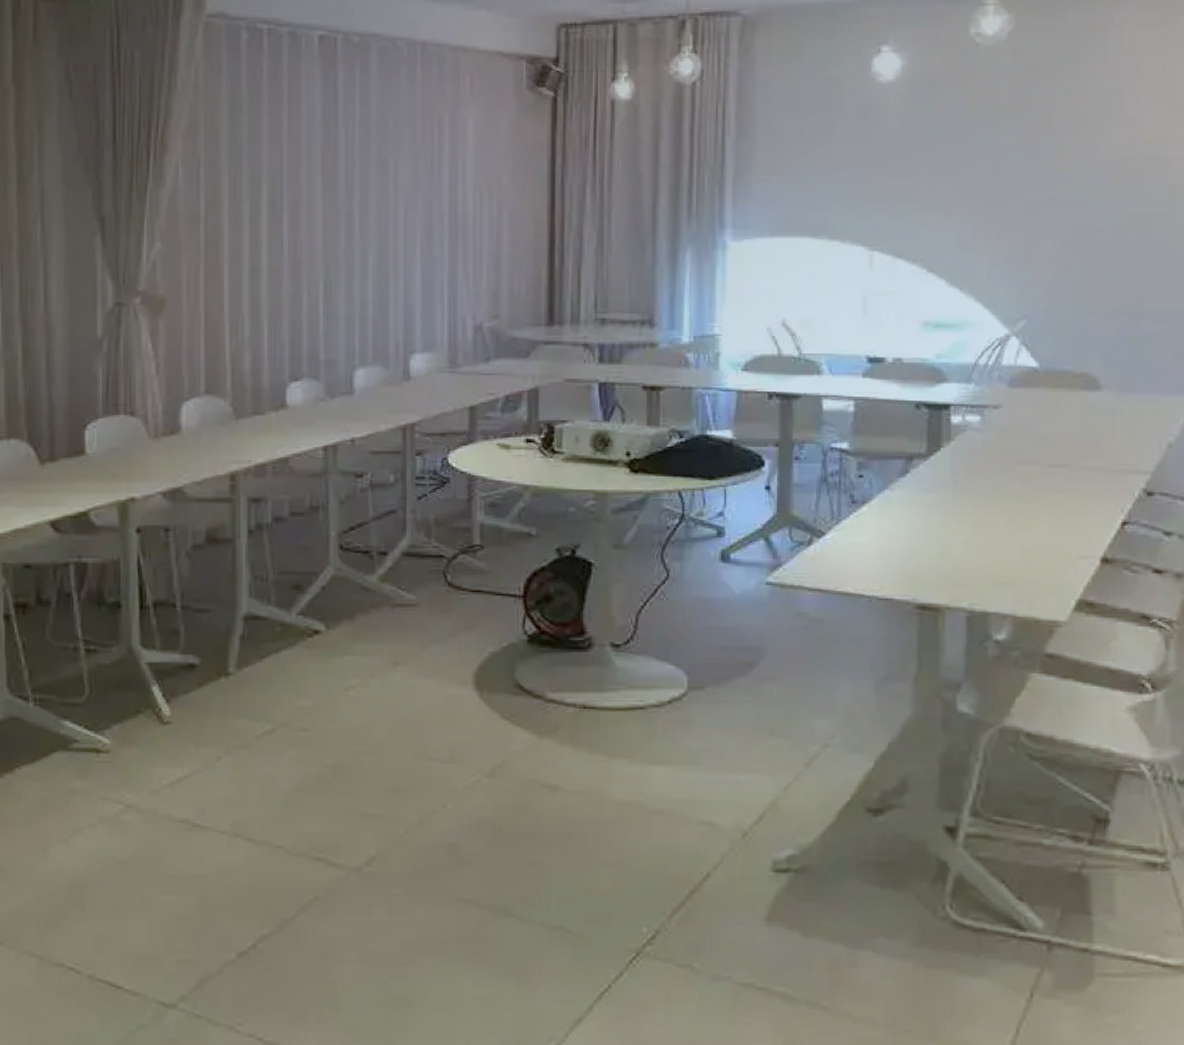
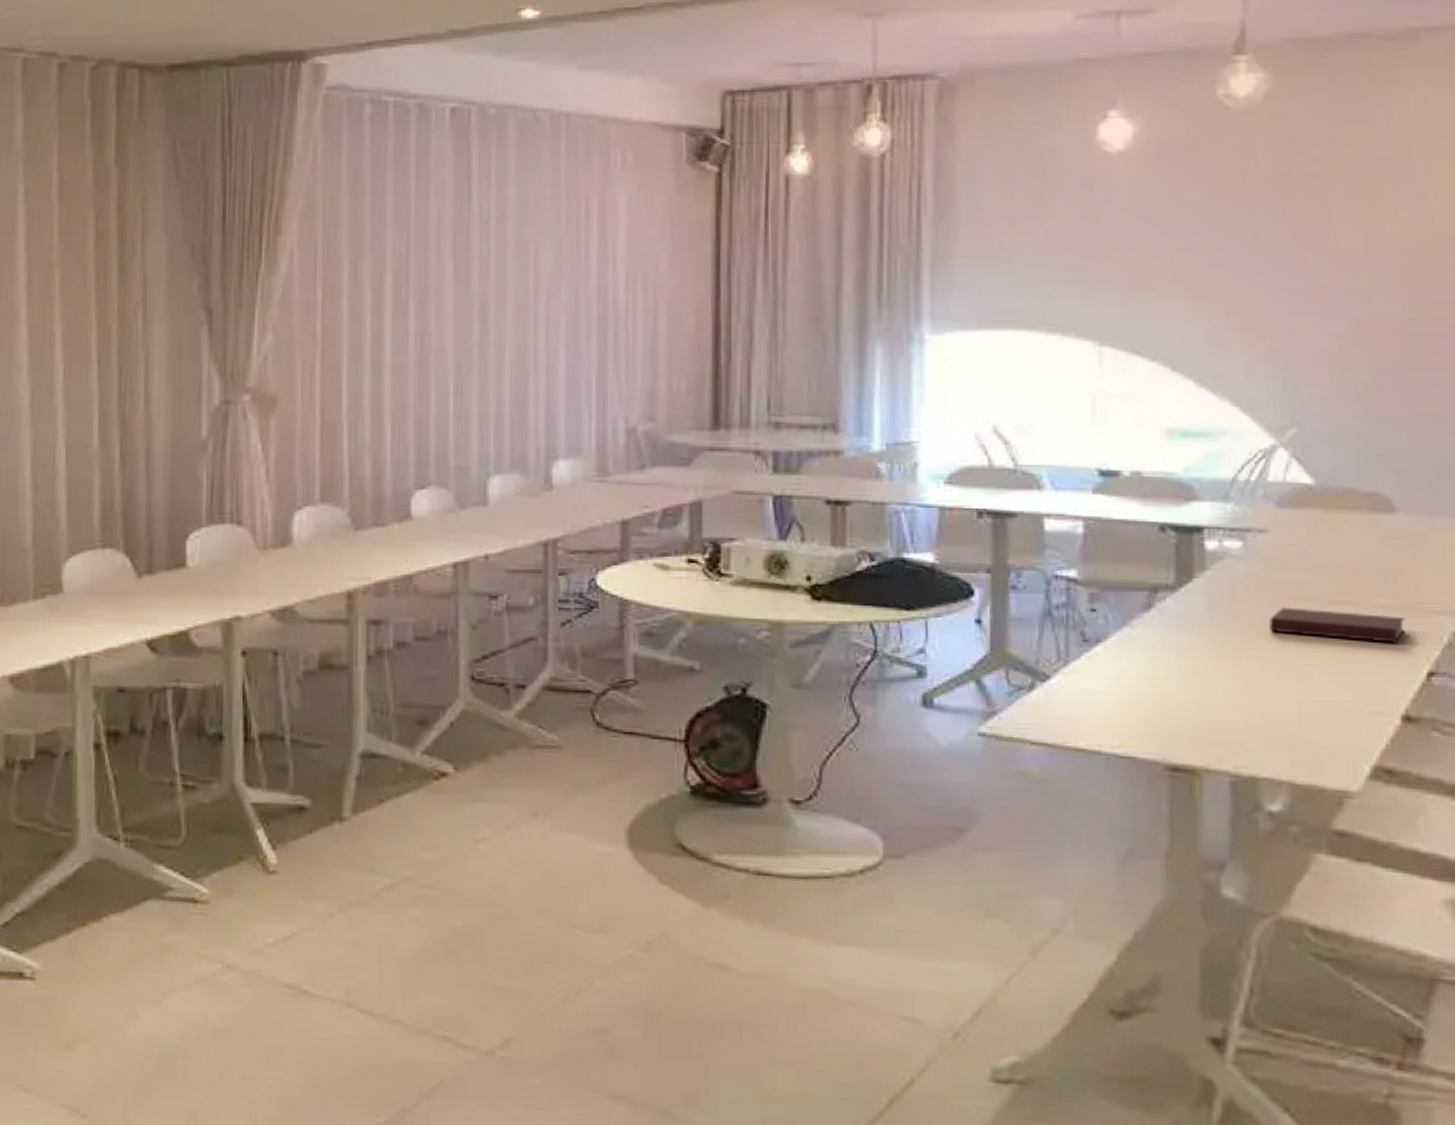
notebook: none [1000,470,1106,498] -> present [1269,607,1405,643]

